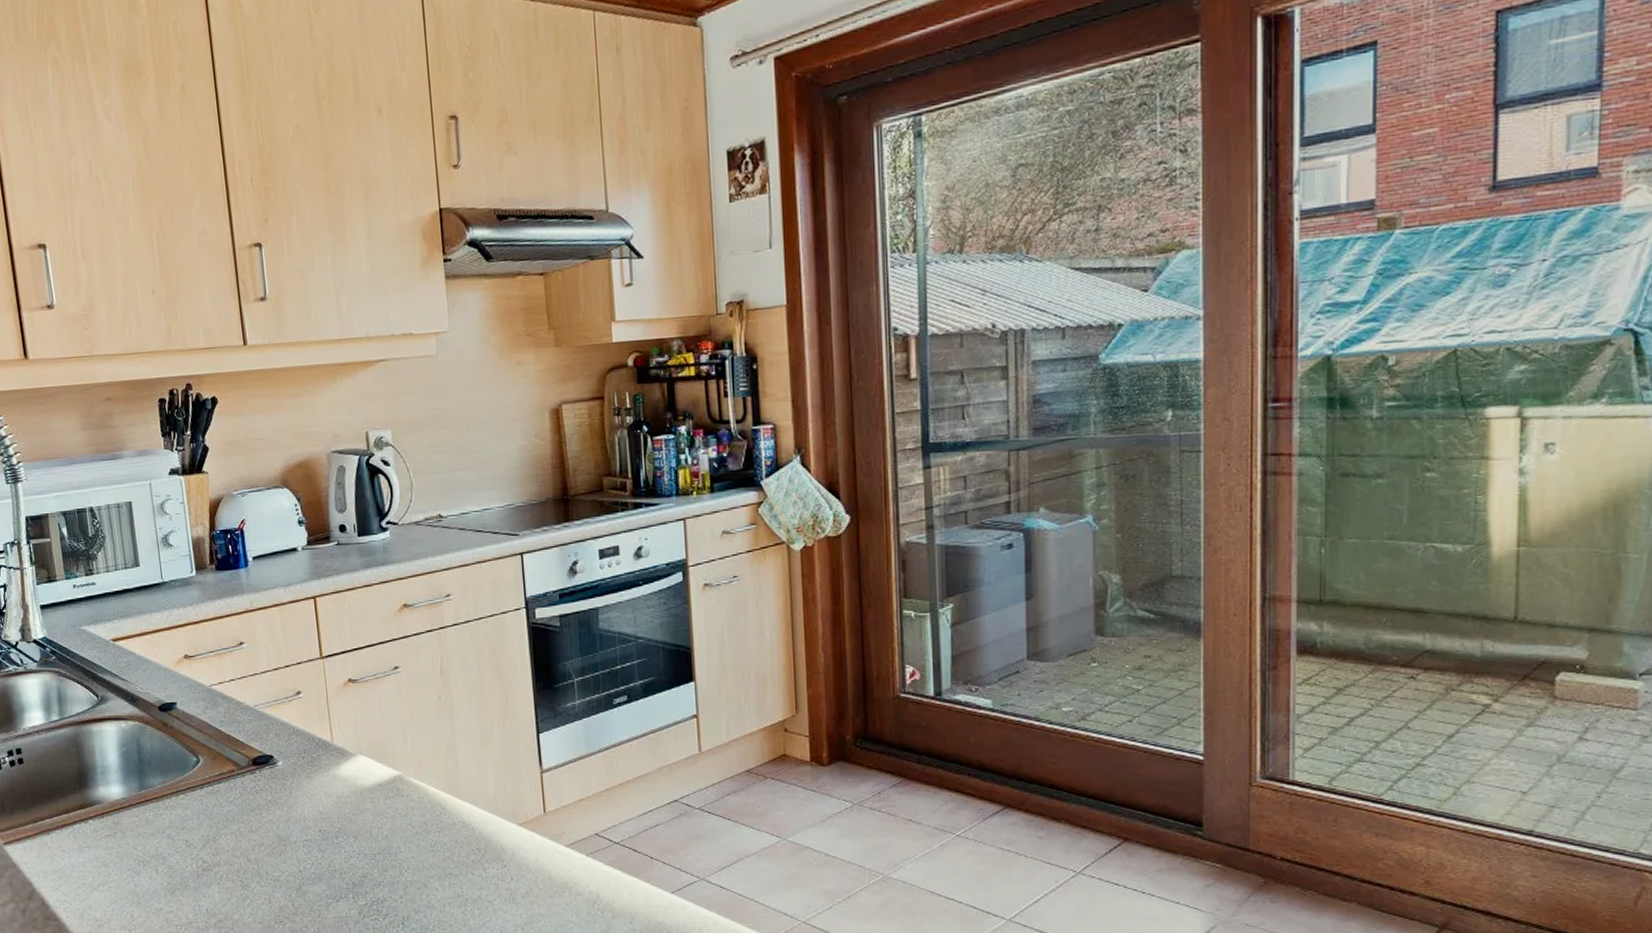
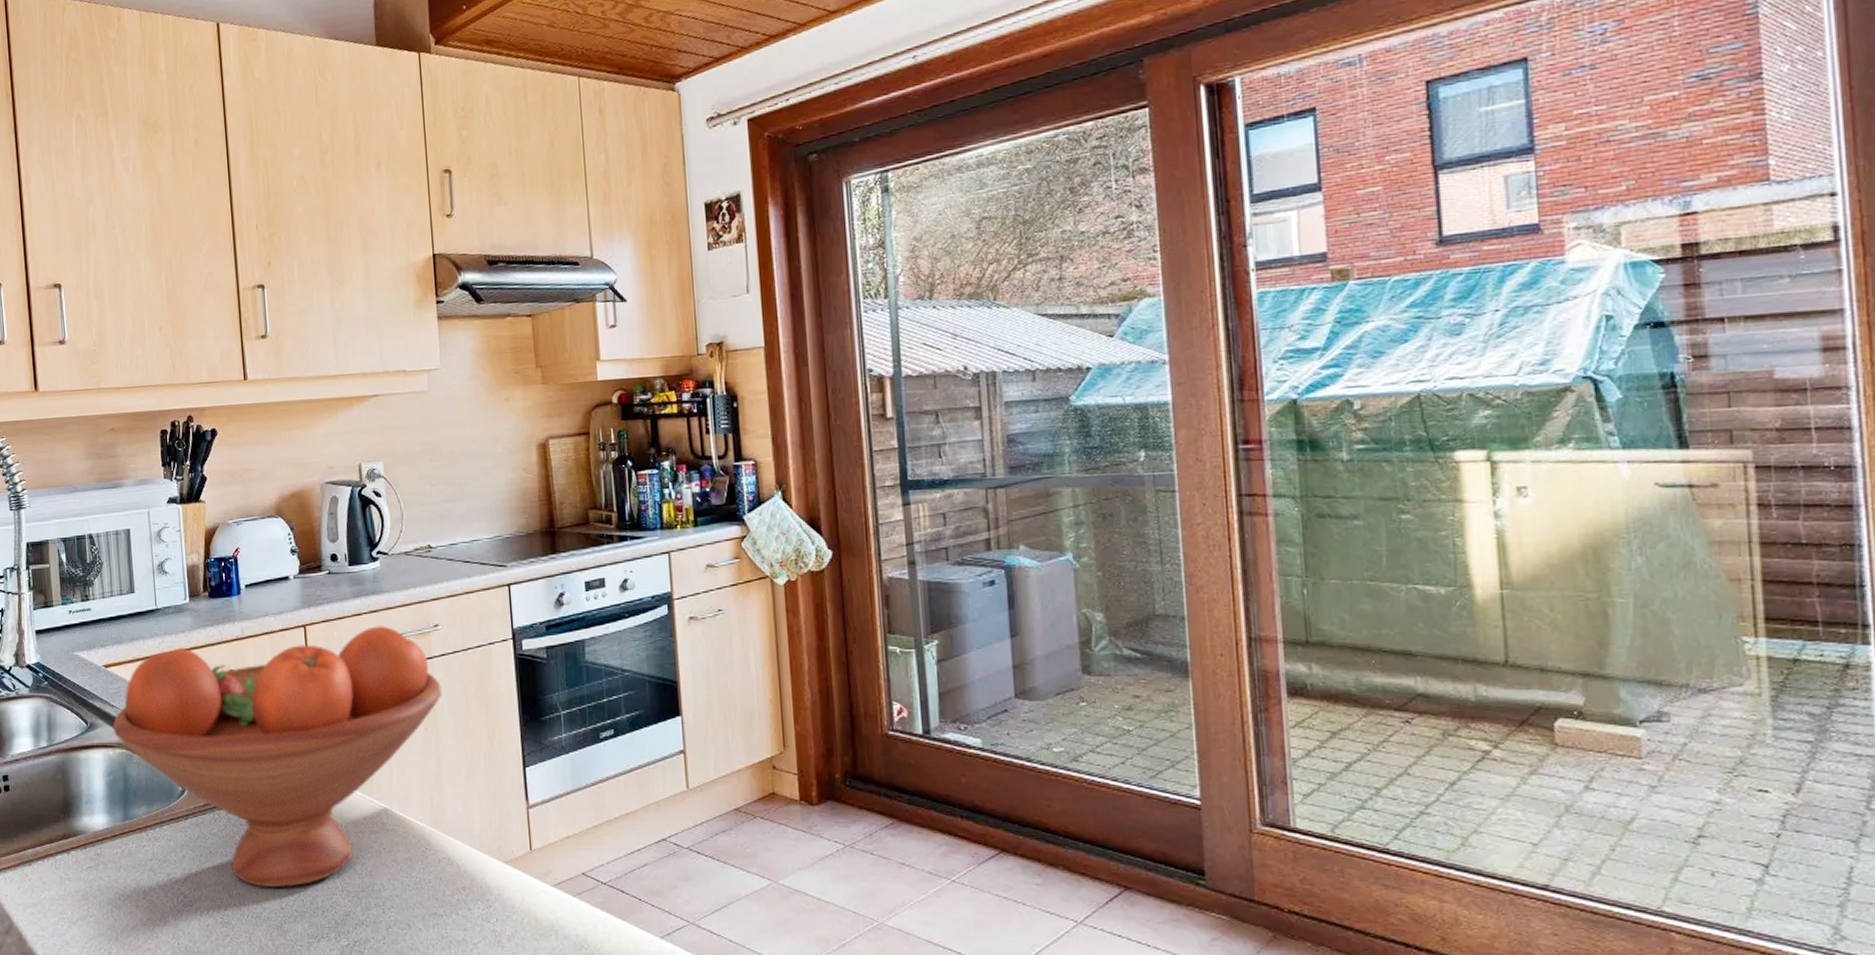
fruit bowl: none [124,596,455,853] -> present [112,626,442,888]

